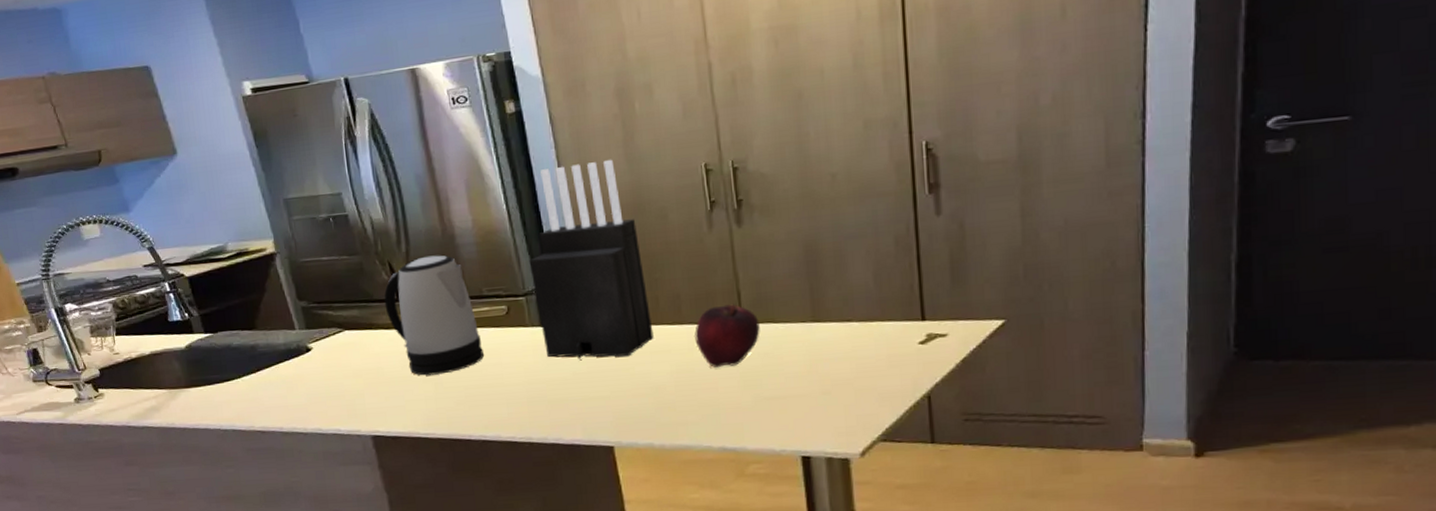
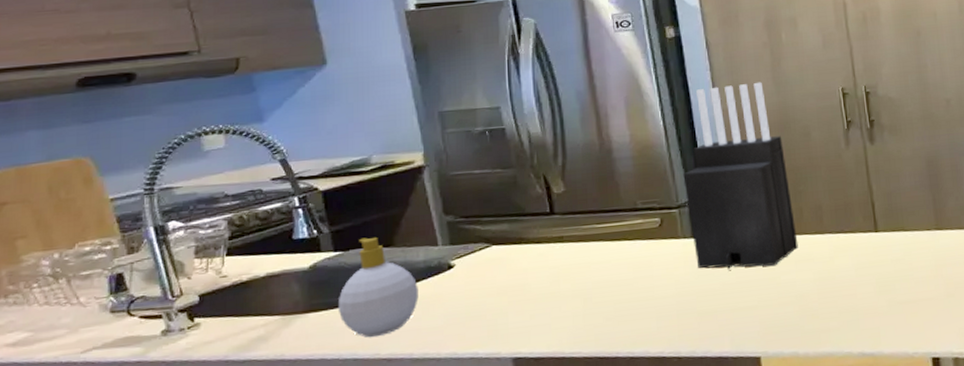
soap bottle: none [213,321,283,412] -> present [337,237,419,338]
kettle: present [384,255,484,376] -> none [536,168,635,291]
fruit: present [695,304,760,367] -> none [835,214,892,274]

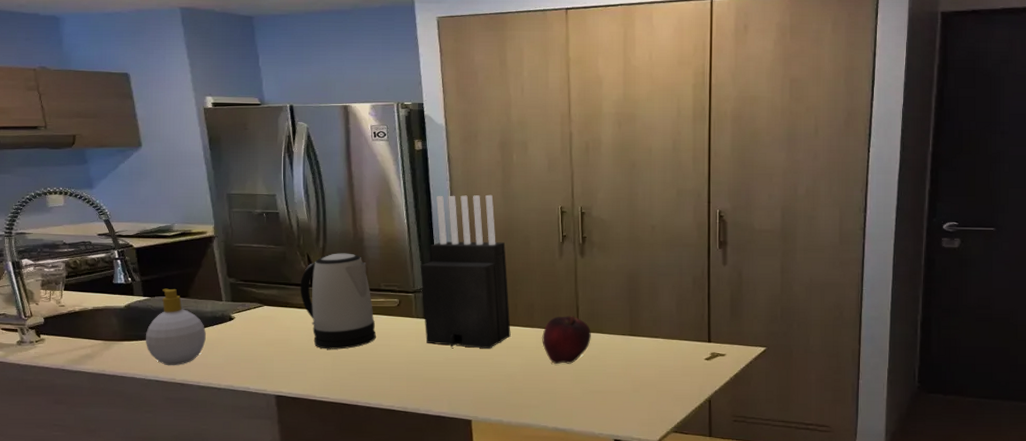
kettle: none [536,168,635,291] -> present [300,253,376,349]
fruit: none [835,214,892,274] -> present [542,316,591,364]

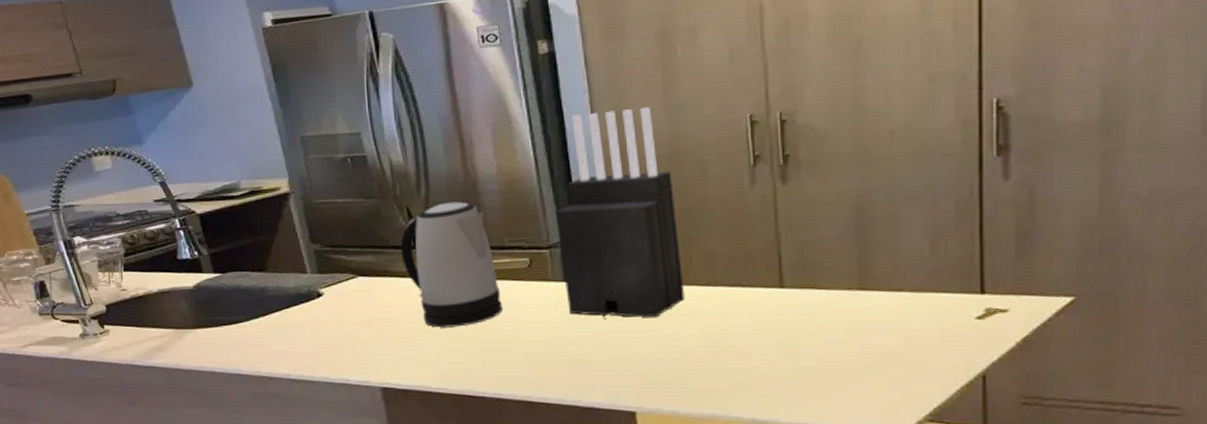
soap bottle: present [145,288,206,366] -> none [220,261,292,356]
fruit: present [542,316,591,364] -> none [729,267,801,334]

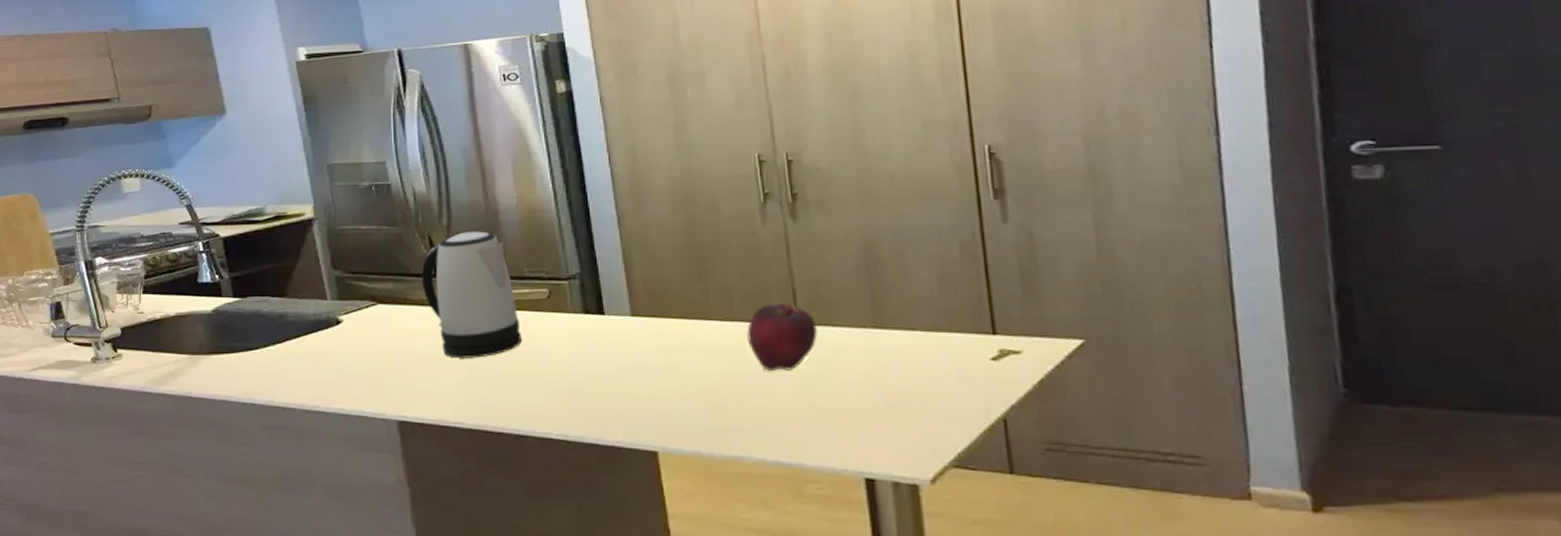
knife block: present [555,106,685,320] -> none [574,144,703,354]
fruit: none [729,267,801,334] -> present [747,303,818,371]

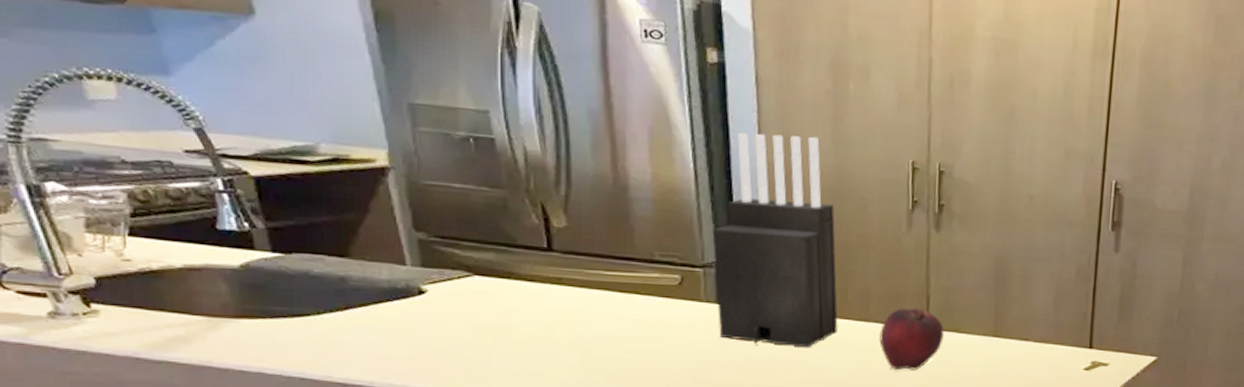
kettle: present [421,231,522,359] -> none [530,204,647,342]
knife block: none [574,144,703,354] -> present [712,132,838,348]

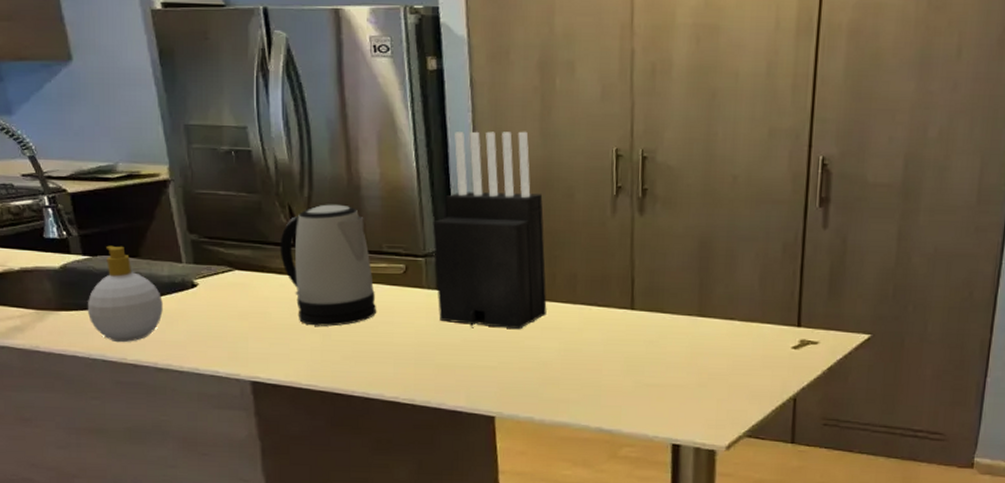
soap bottle: none [278,241,381,358] -> present [87,245,163,343]
kettle: none [530,204,647,342] -> present [280,204,376,327]
fruit: present [879,308,944,370] -> none [586,290,649,350]

